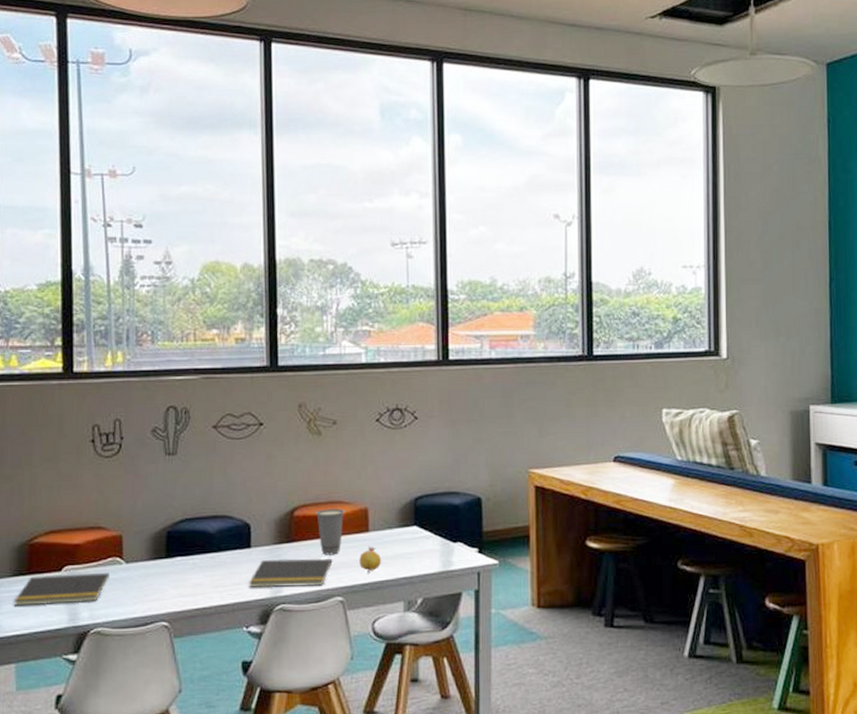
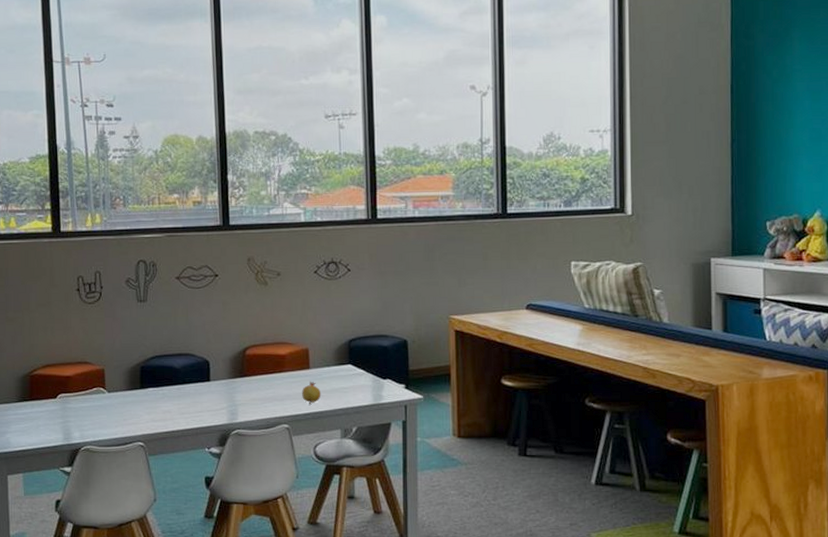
notepad: present [13,572,109,606] -> none [19,400,95,426]
notepad: present [249,559,333,588] -> none [209,392,279,416]
cup: present [315,508,345,555] -> none [264,348,289,389]

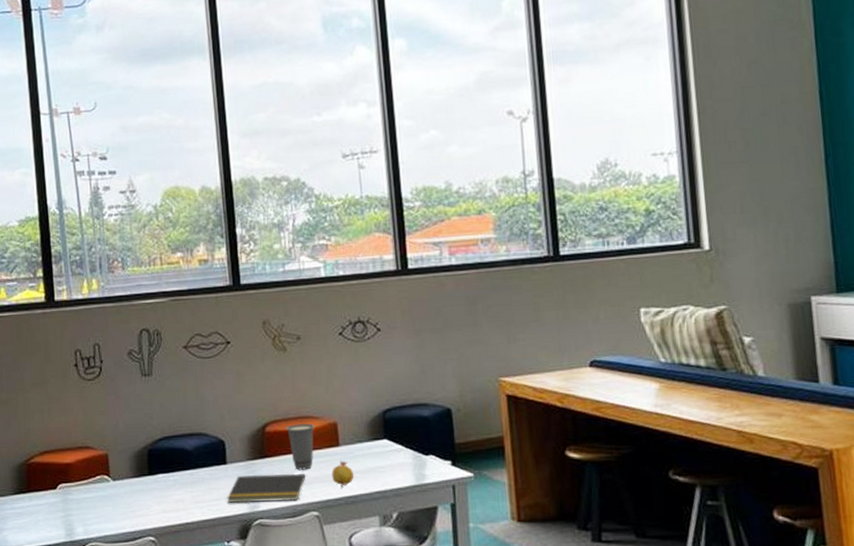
notepad: none [209,392,279,416] -> present [227,474,306,504]
cup: none [264,348,289,389] -> present [286,423,315,470]

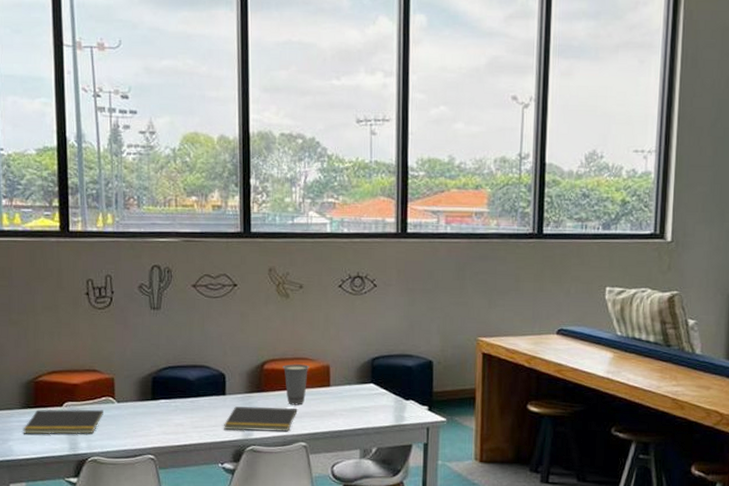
notepad: none [16,490,99,522] -> present [23,409,103,435]
fruit: present [332,460,355,488] -> none [321,399,341,423]

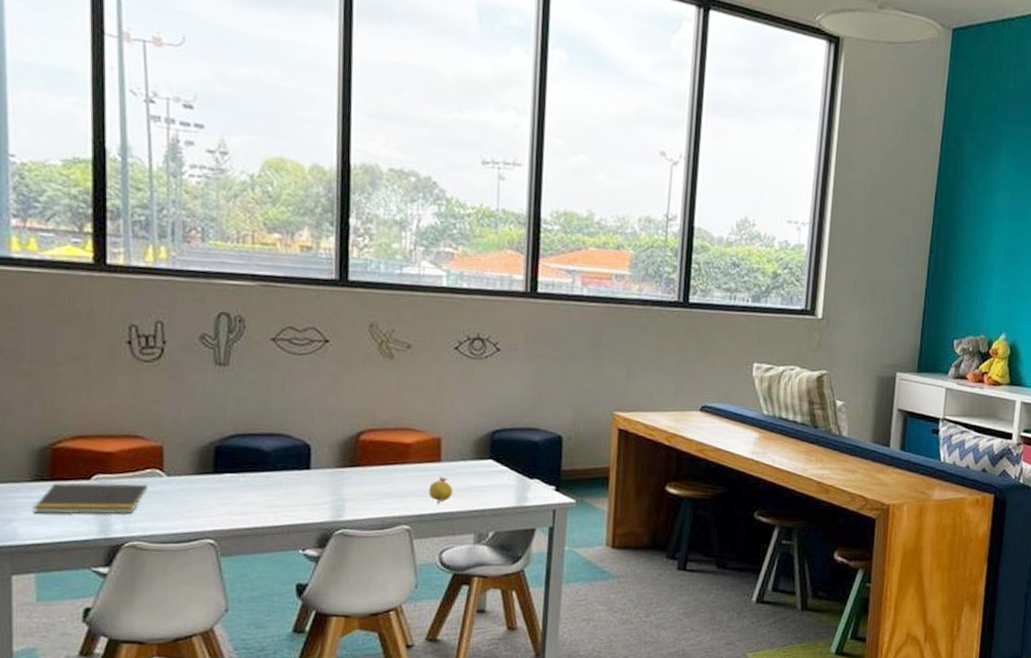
notepad: present [224,407,298,432] -> none [307,483,400,513]
cup: present [282,364,310,405] -> none [383,435,417,483]
fruit: none [321,399,341,423] -> present [429,476,453,504]

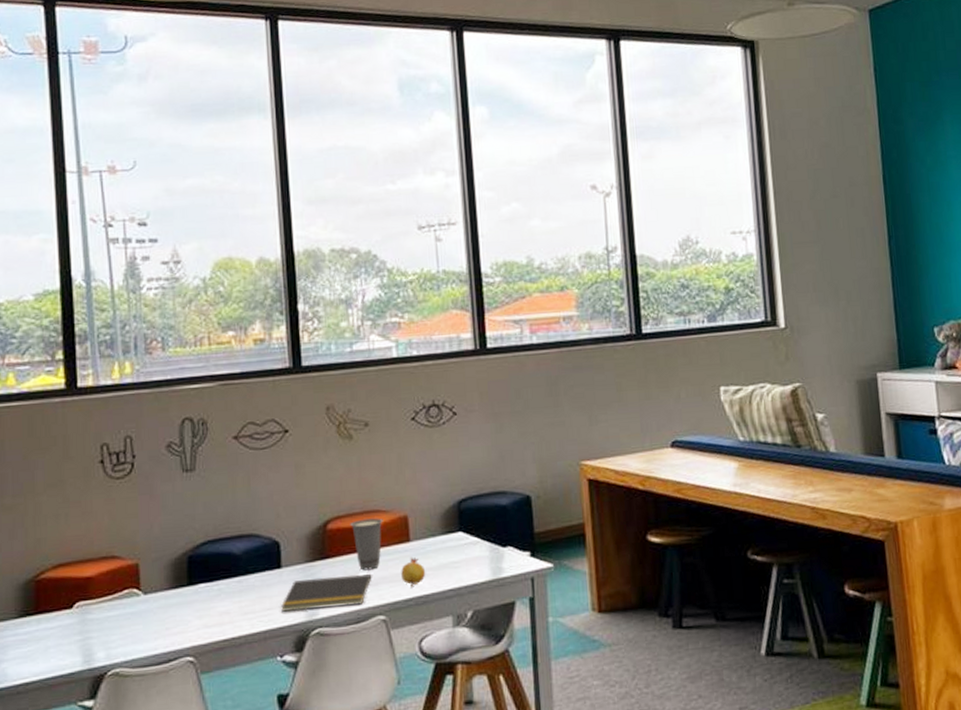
notepad: present [33,482,147,514] -> none [20,606,126,651]
notepad: none [307,483,400,513] -> present [281,574,372,613]
cup: none [383,435,417,483] -> present [350,518,383,571]

